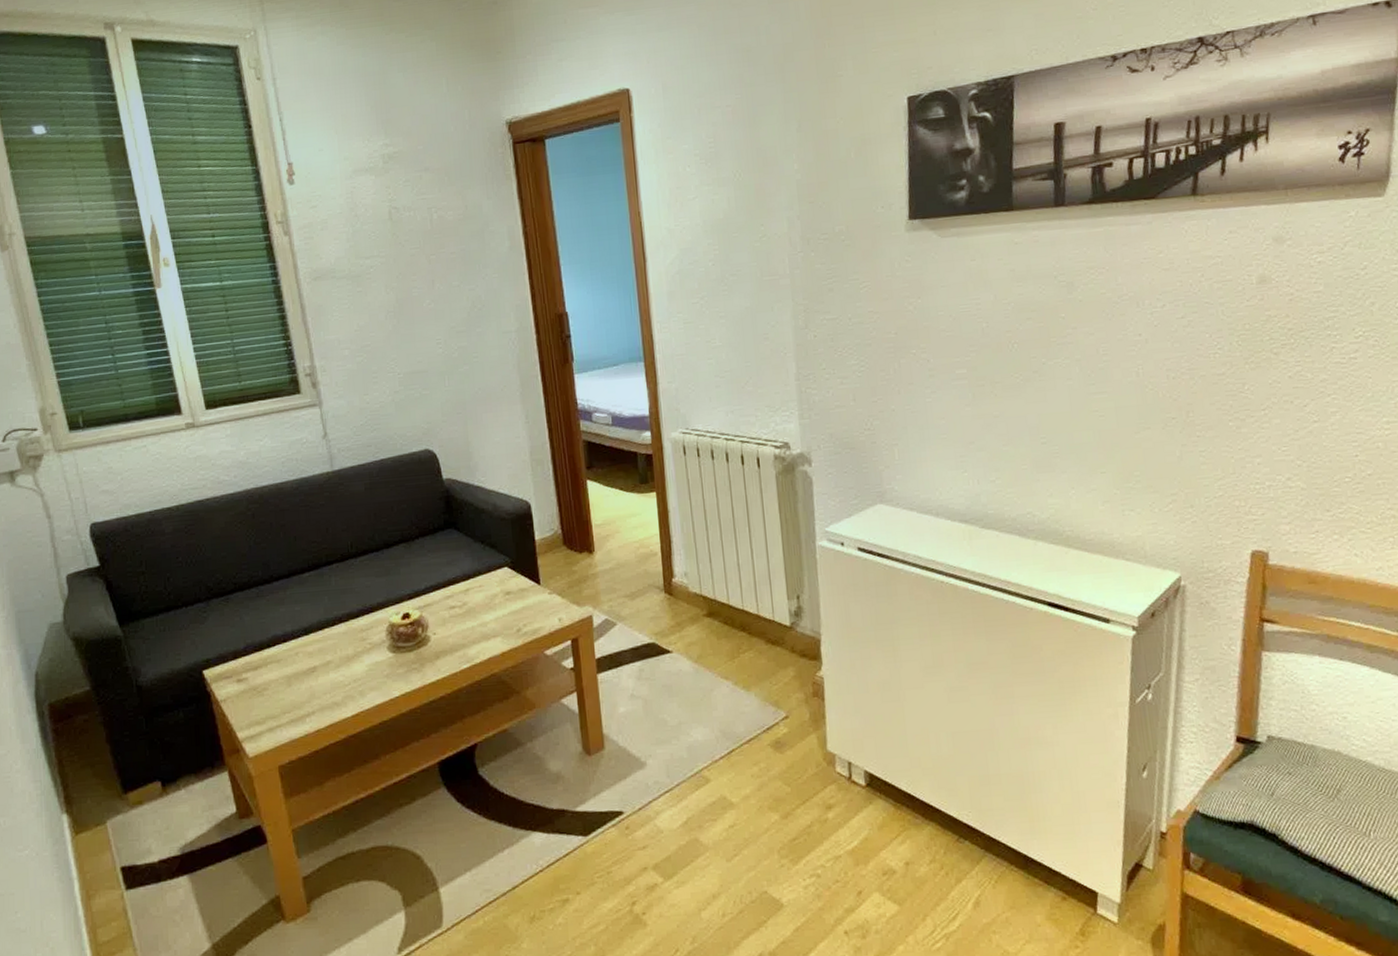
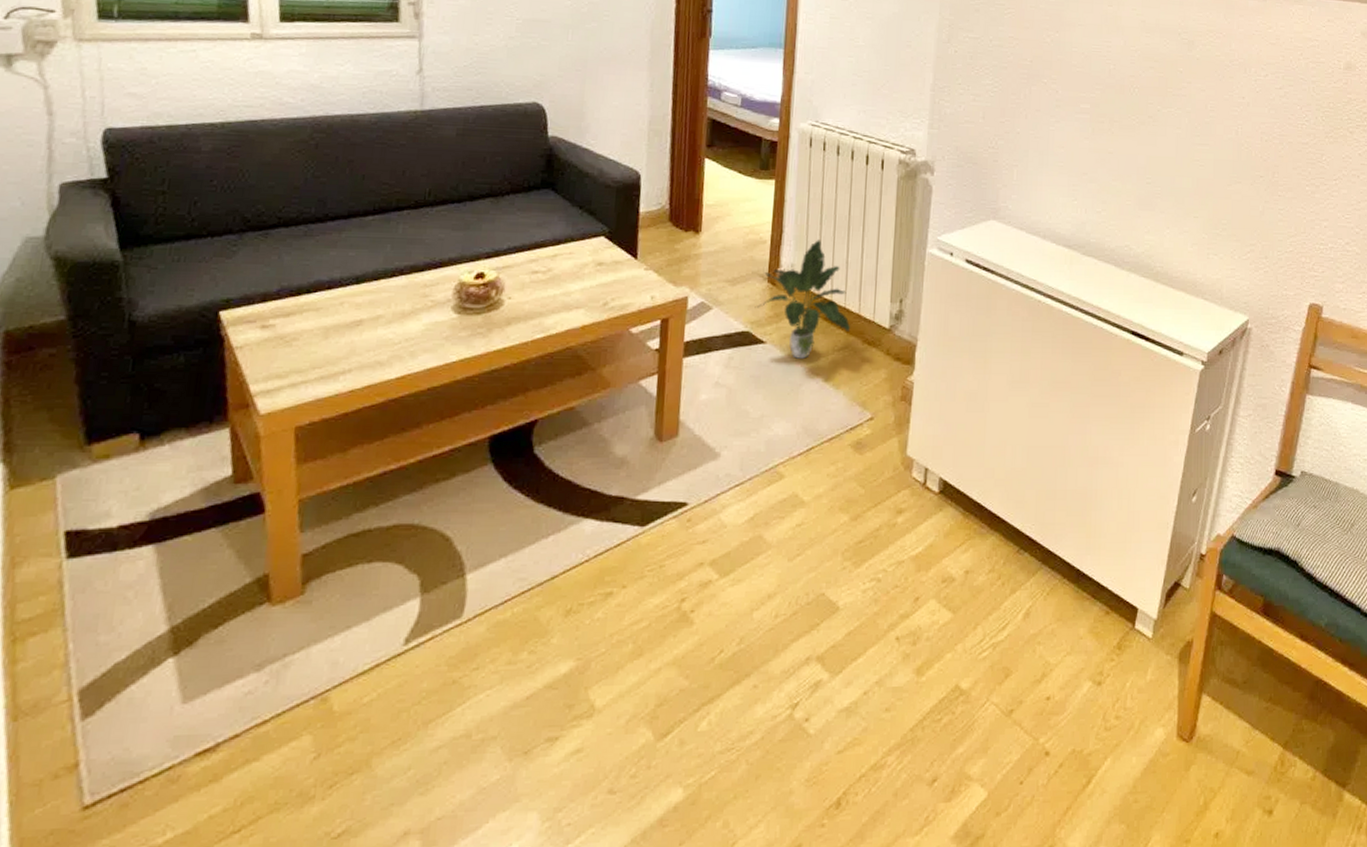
potted plant: none [656,545,753,665] -> present [755,240,851,359]

